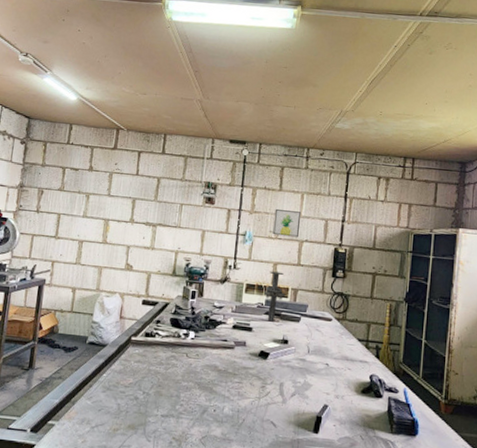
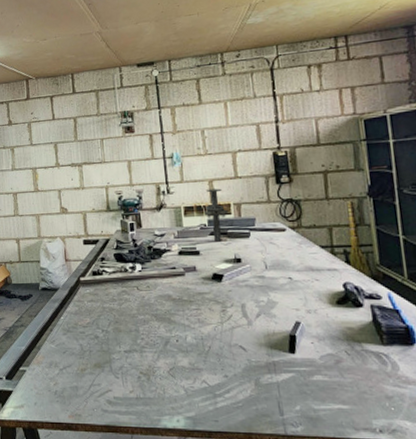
wall art: present [272,208,302,238] -> none [198,121,230,152]

